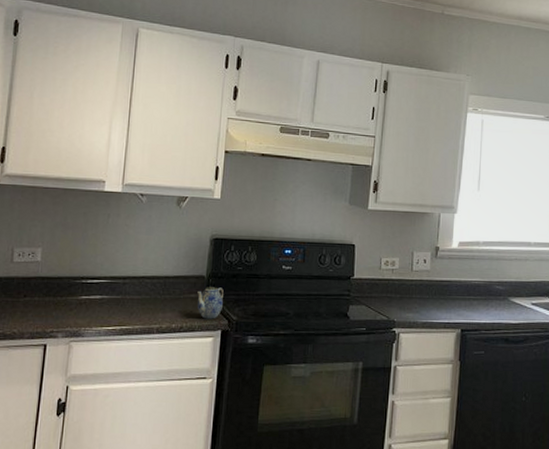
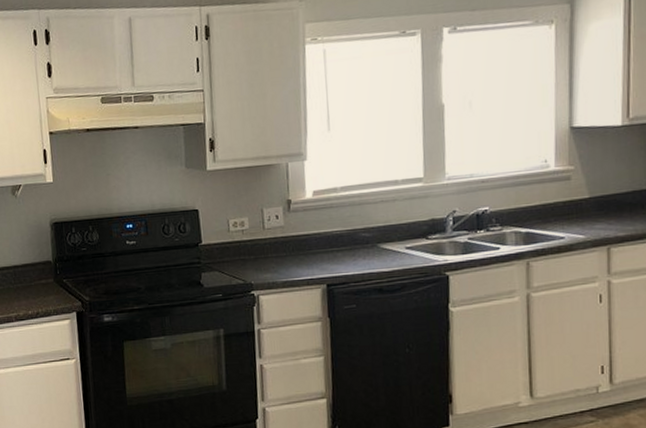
teapot: present [197,286,224,319] -> none [47,270,74,303]

